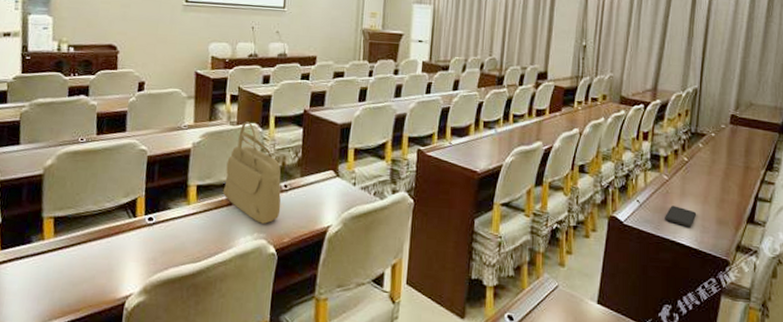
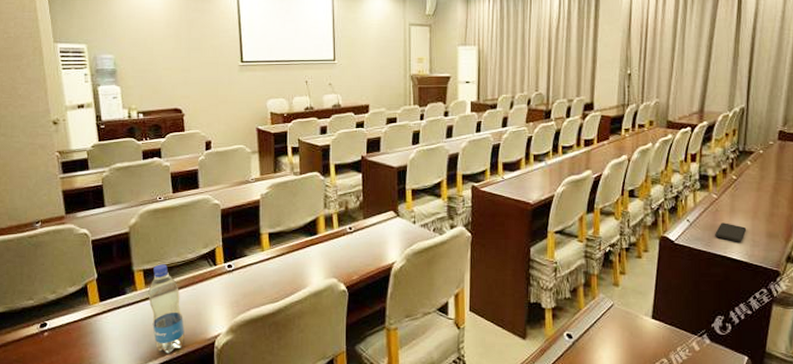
bottle: none [56,212,93,314] -> present [148,264,186,354]
handbag: present [222,121,282,224] -> none [292,171,348,264]

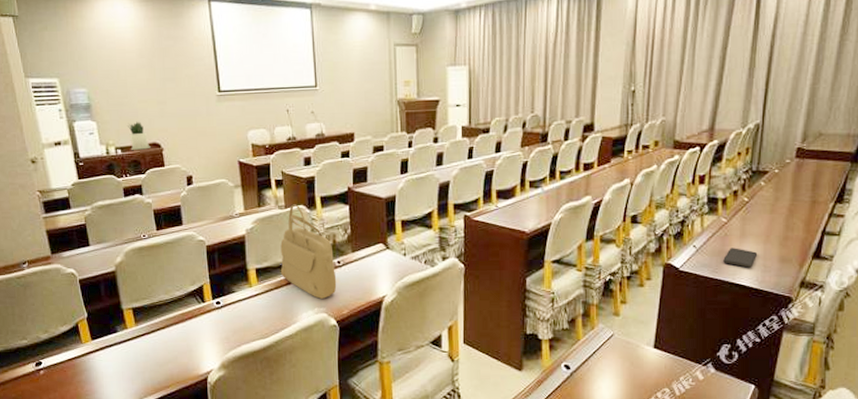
bottle: present [148,264,186,354] -> none [138,302,178,390]
planter: none [150,87,172,116] -> present [127,121,151,151]
handbag: none [292,171,348,264] -> present [280,204,337,299]

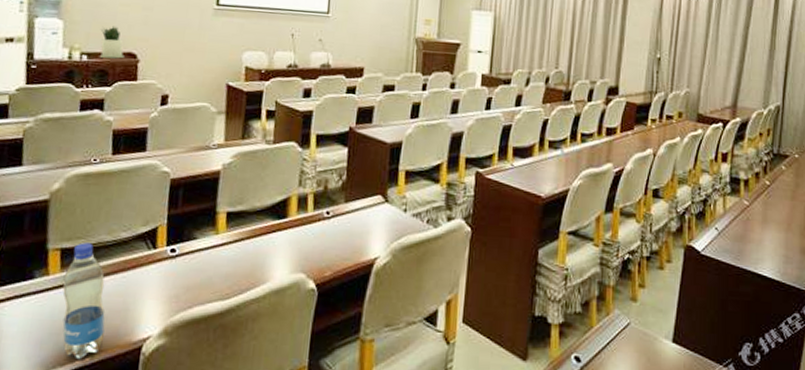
bottle: none [138,302,178,390] -> present [62,242,105,360]
handbag: present [280,204,337,299] -> none [256,140,323,256]
mobile phone: present [723,248,758,268] -> none [745,233,780,258]

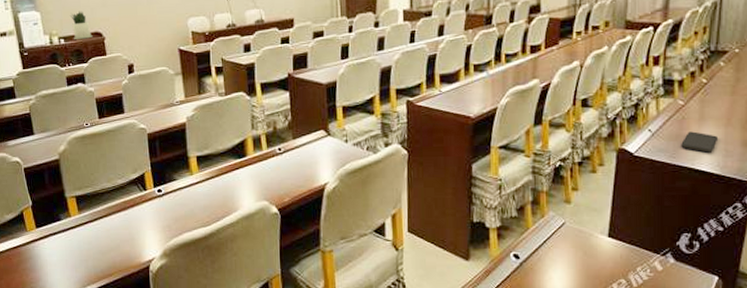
bottle: present [62,242,105,360] -> none [82,190,121,278]
mobile phone: none [745,233,780,258] -> present [681,131,719,153]

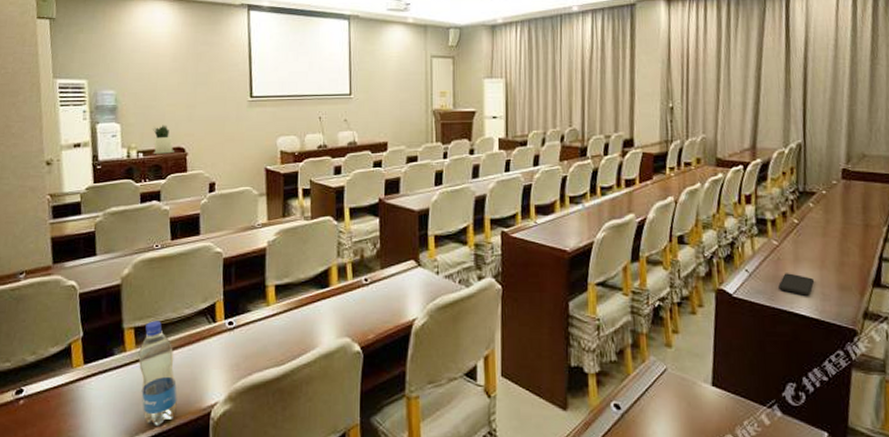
bottle: none [82,190,121,278] -> present [138,321,178,427]

